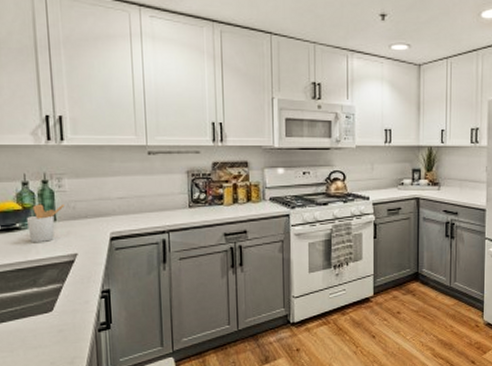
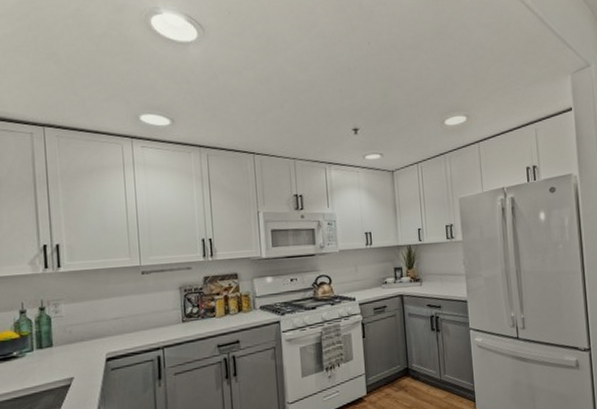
utensil holder: present [27,204,64,243] -> none [24,328,61,371]

